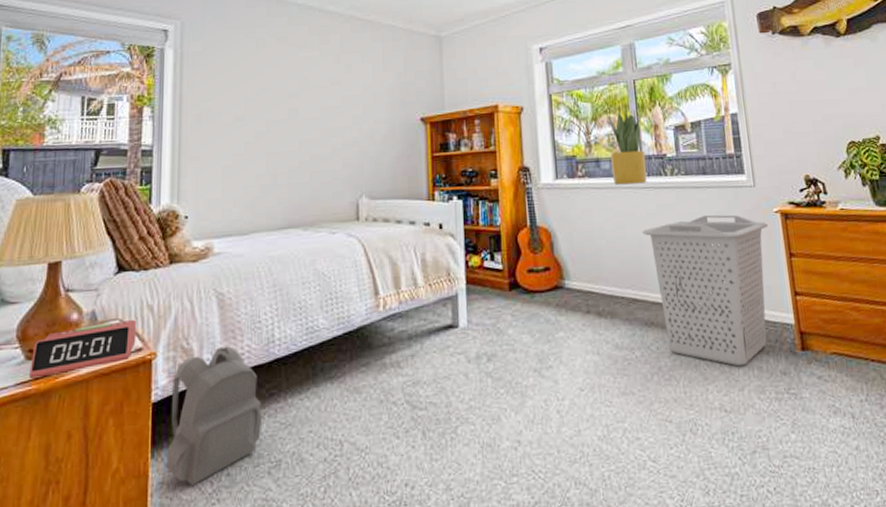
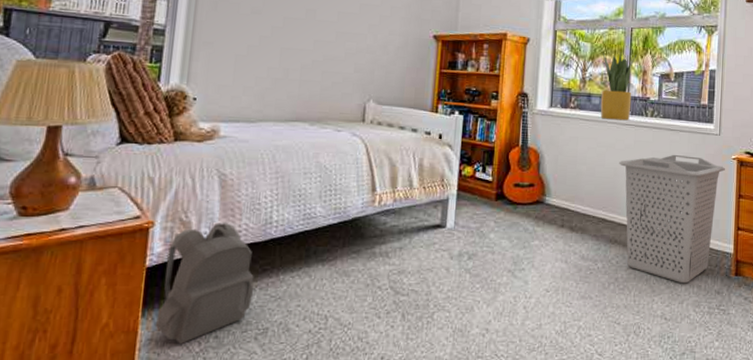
alarm clock: present [29,319,137,380] -> none [21,188,137,235]

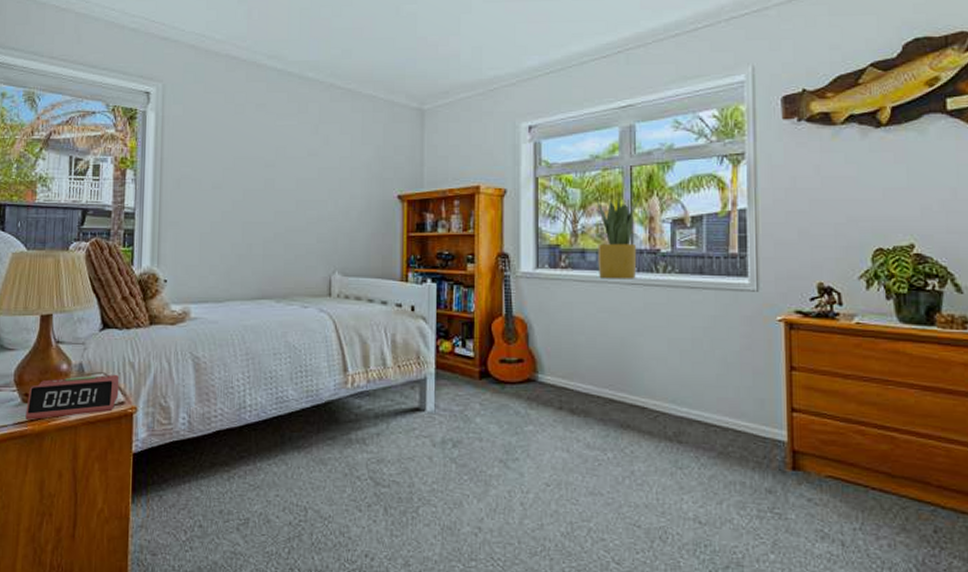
alarm clock: none [21,188,137,235] -> present [25,374,120,421]
backpack: present [154,223,254,344] -> none [144,407,233,532]
laundry basket: present [619,154,726,284] -> none [626,317,770,479]

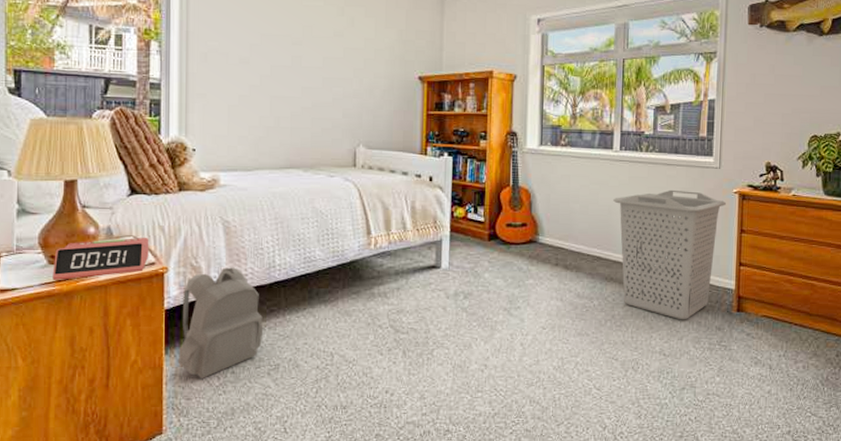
backpack: none [144,407,233,532] -> present [177,267,264,378]
planter: present [596,197,639,279] -> none [592,85,629,157]
laundry basket: none [626,317,770,479] -> present [613,189,727,320]

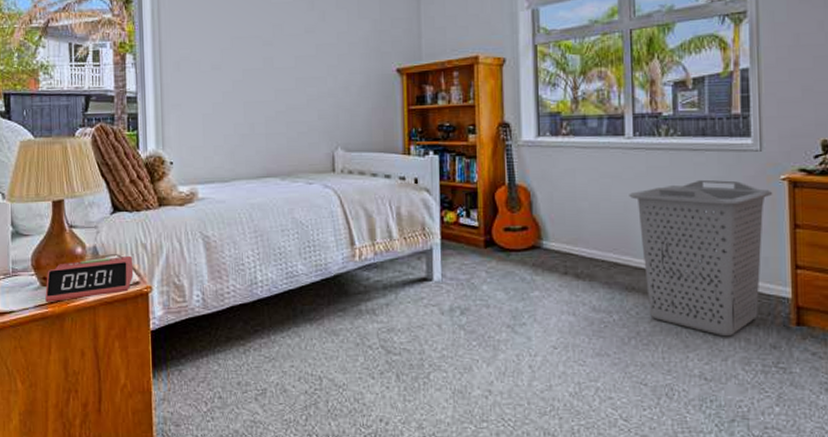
backpack: present [177,267,264,378] -> none [165,285,249,404]

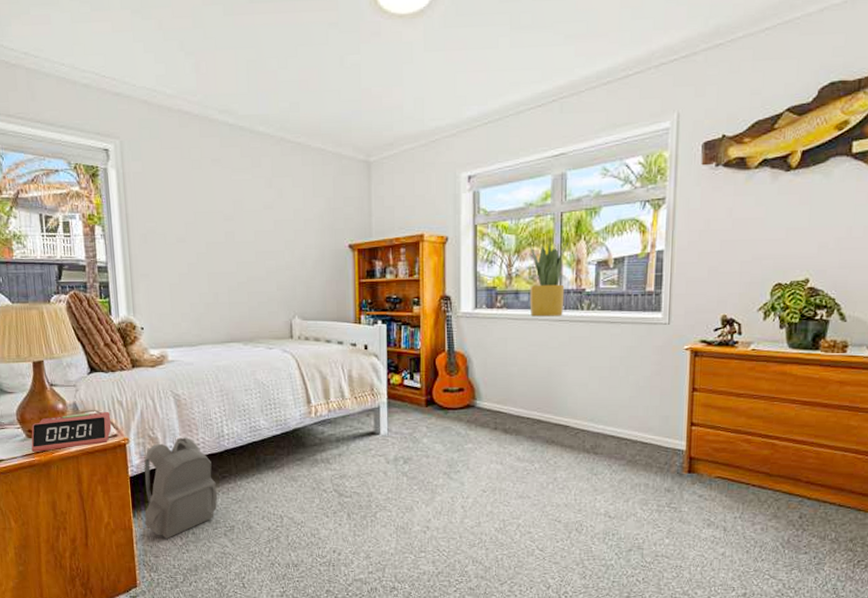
backpack: none [165,285,249,404] -> present [144,437,218,538]
planter: none [596,61,640,145] -> present [529,241,568,317]
laundry basket: present [629,179,773,337] -> none [553,348,677,482]

